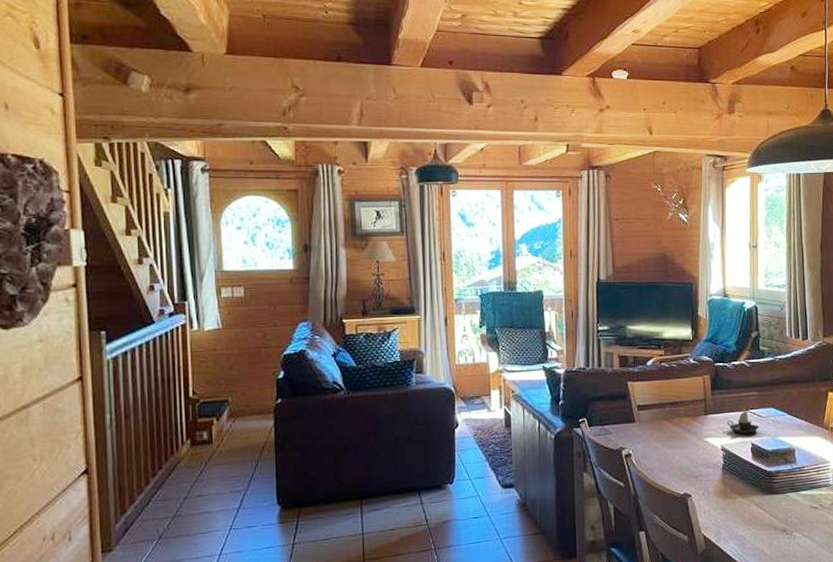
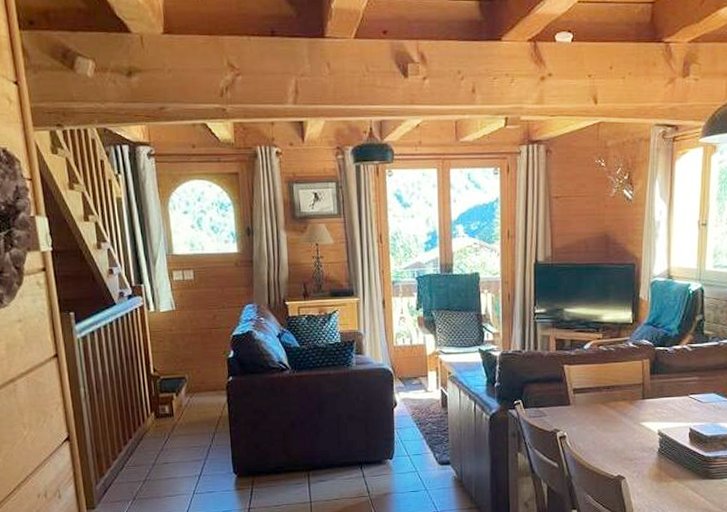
candle: present [727,406,759,435] -> none [666,391,699,420]

